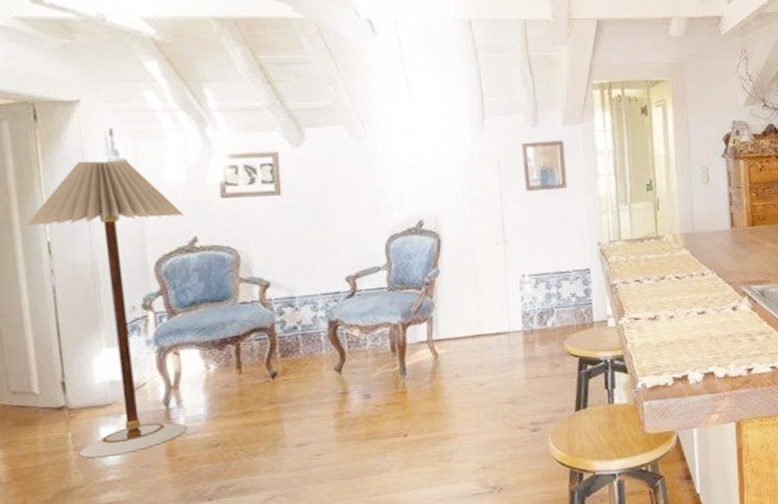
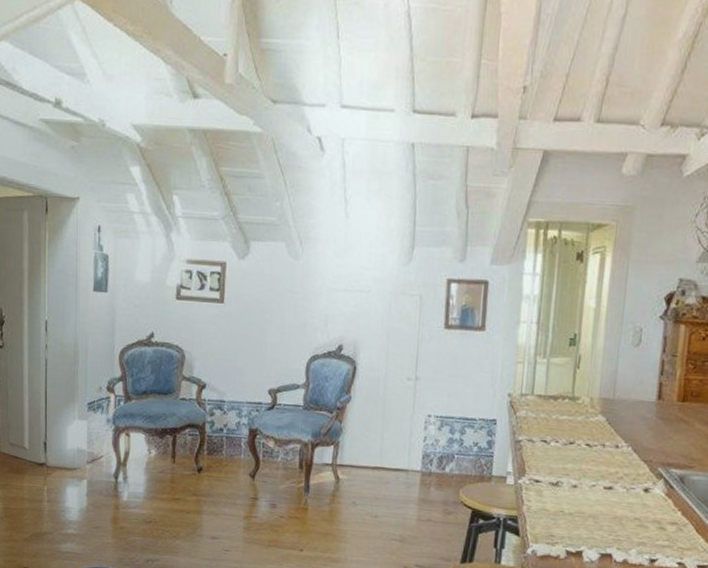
floor lamp: present [26,160,187,459] -> none [32,252,146,514]

